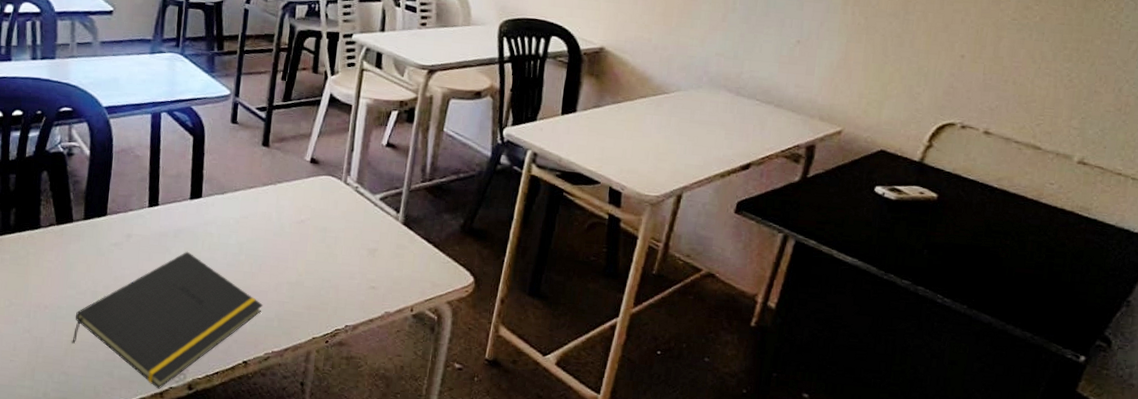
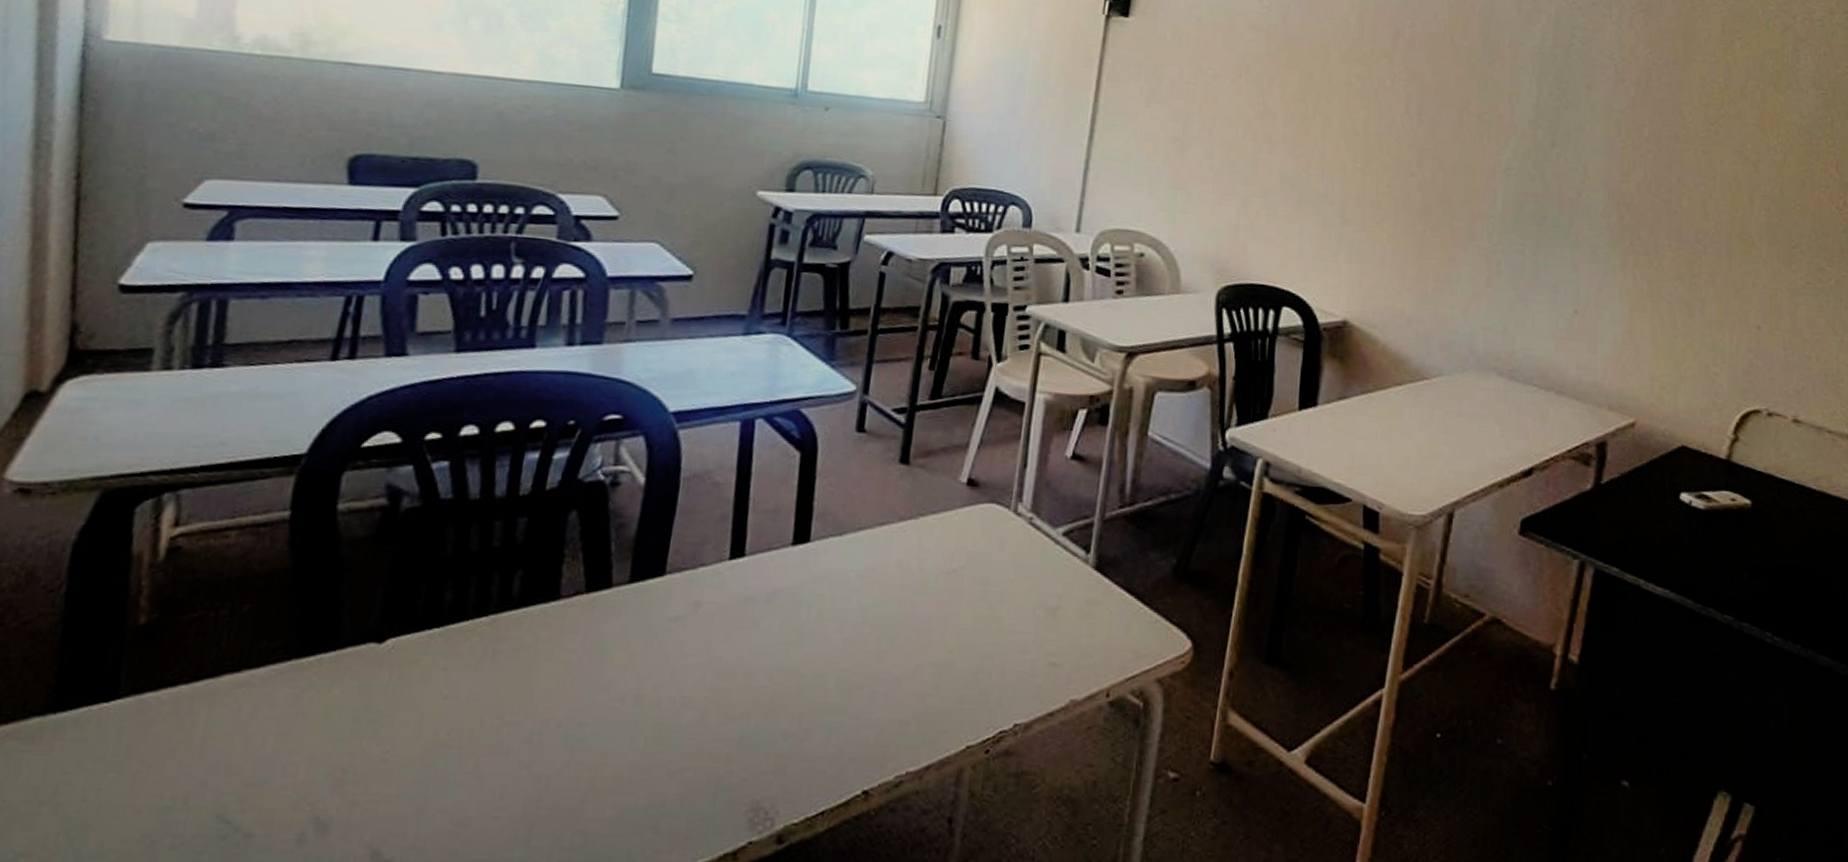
notepad: present [72,251,264,389] -> none [596,624,896,847]

